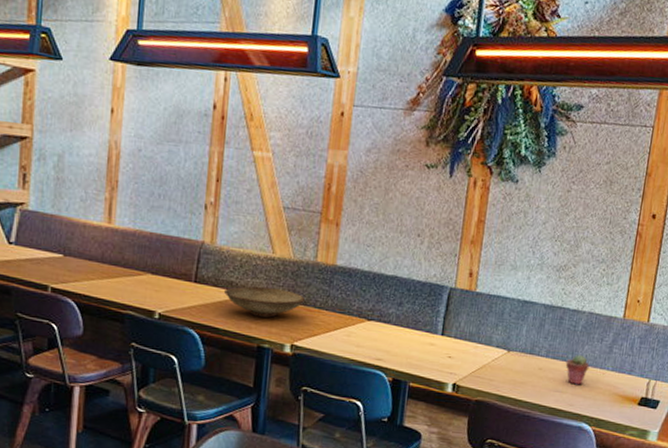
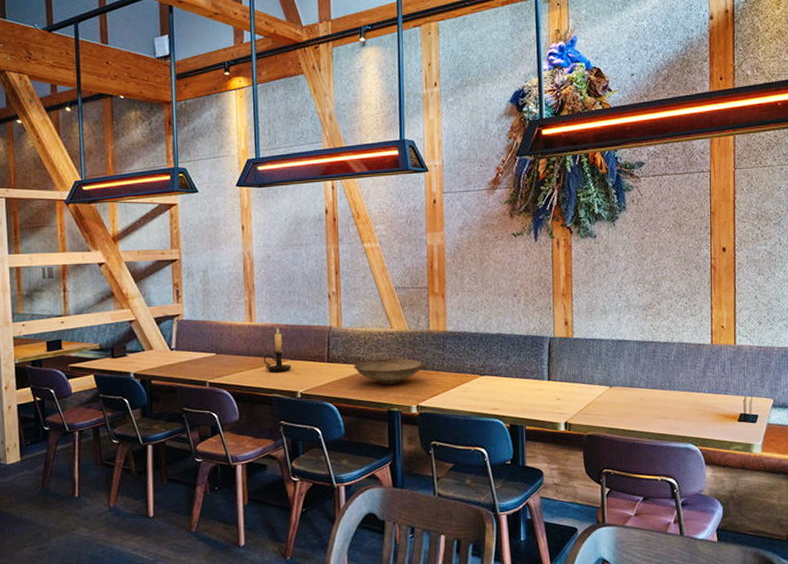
candle holder: none [119,234,152,287] -> present [263,327,292,372]
potted succulent: present [565,354,590,385] -> none [664,381,687,410]

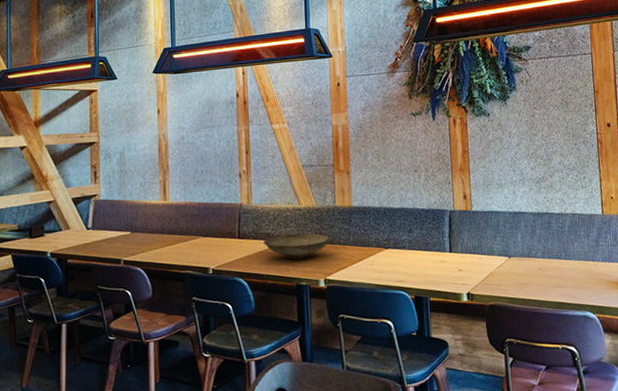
candle holder: present [263,327,292,372] -> none [176,205,204,249]

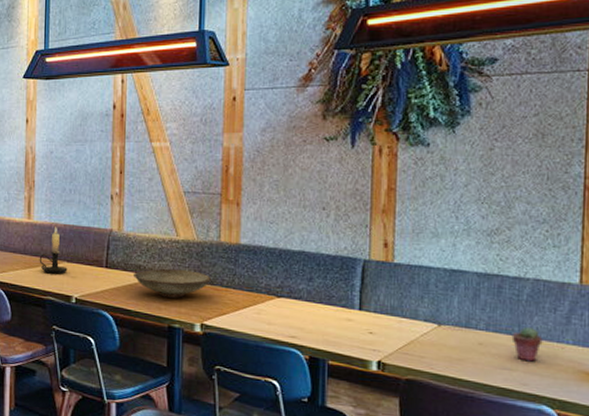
candle holder: none [176,205,204,249] -> present [39,226,68,274]
potted succulent: none [561,251,582,279] -> present [511,326,543,362]

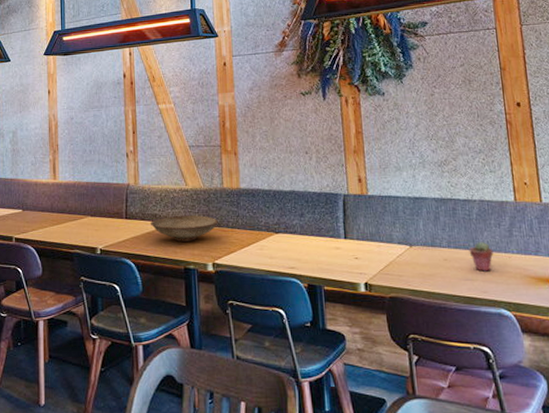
candle holder: present [39,226,68,274] -> none [65,185,92,229]

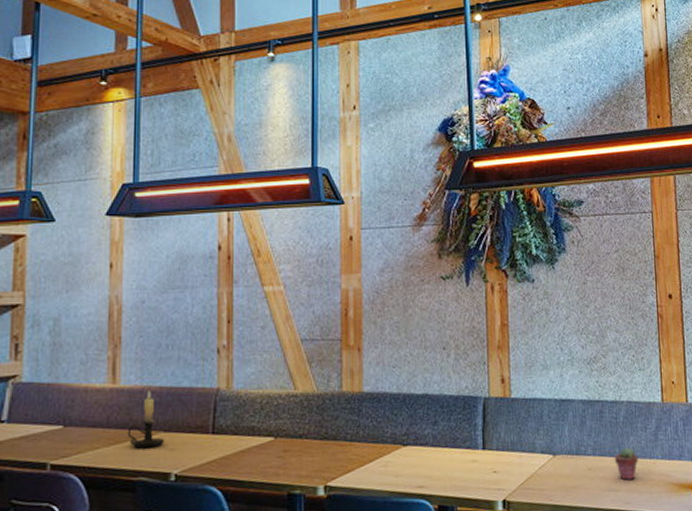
candle holder: none [65,185,92,229] -> present [127,390,165,449]
decorative bowl: present [150,215,219,242] -> none [245,427,335,461]

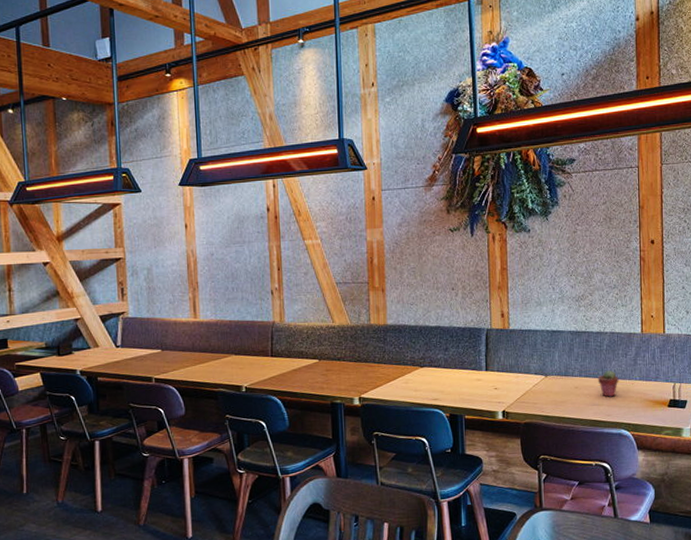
candle holder: present [127,390,165,449] -> none [208,323,236,368]

